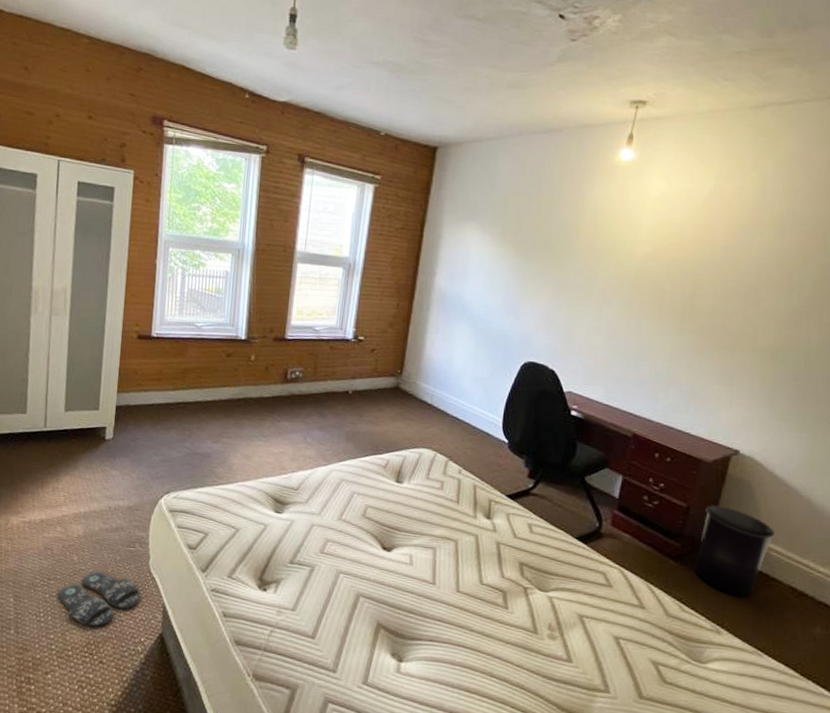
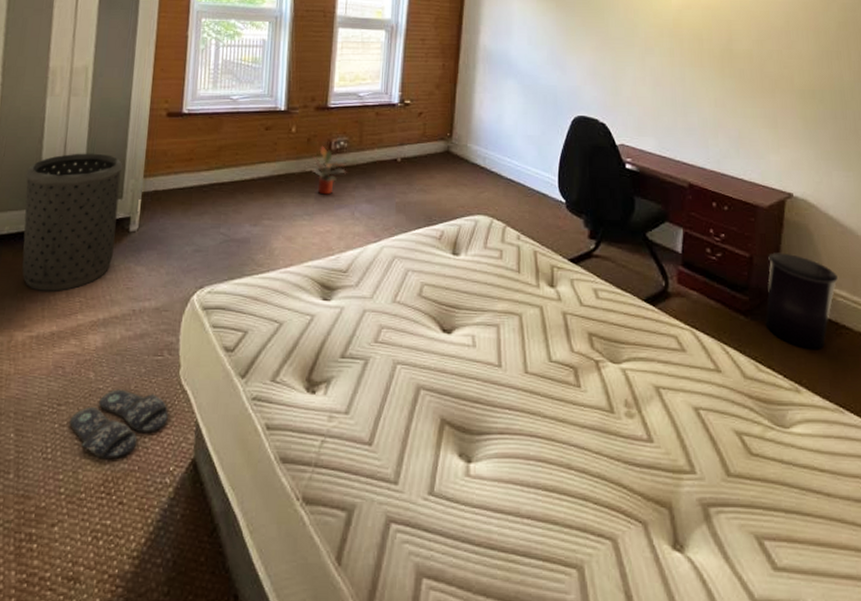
laundry basket: none [14,367,99,486] -> present [22,153,123,291]
potted plant: none [267,374,301,420] -> present [311,145,347,195]

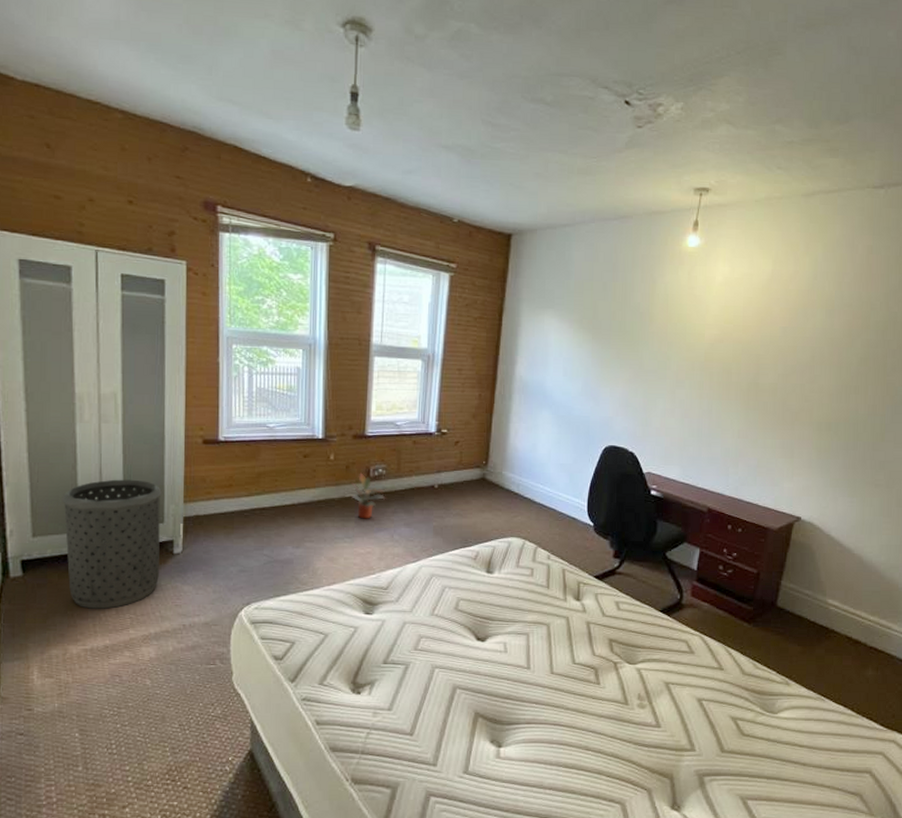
slippers: present [69,389,168,459] -> none [130,694,224,752]
waste bin: present [765,252,839,349] -> none [765,569,833,650]

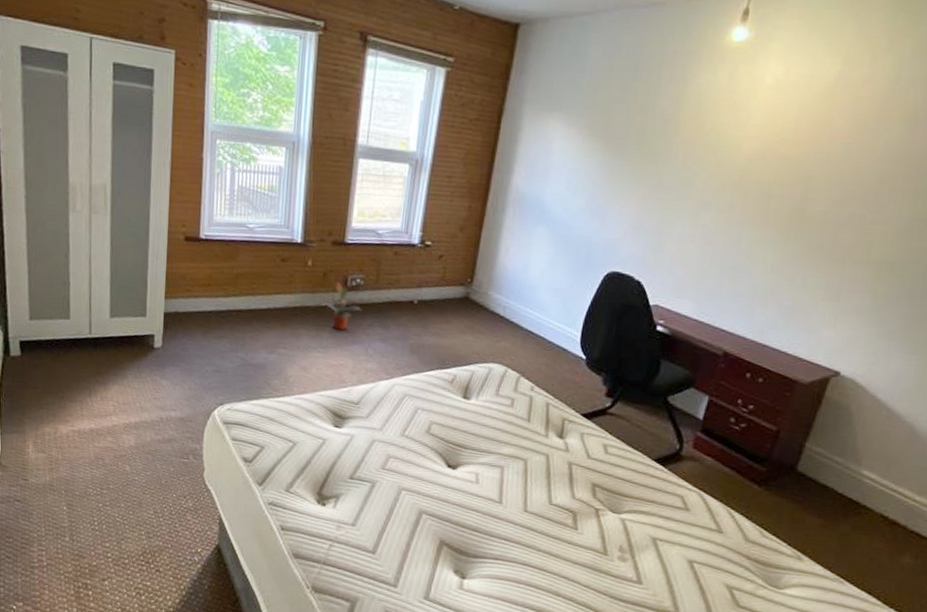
laundry basket: present [62,479,162,609] -> none [55,270,145,395]

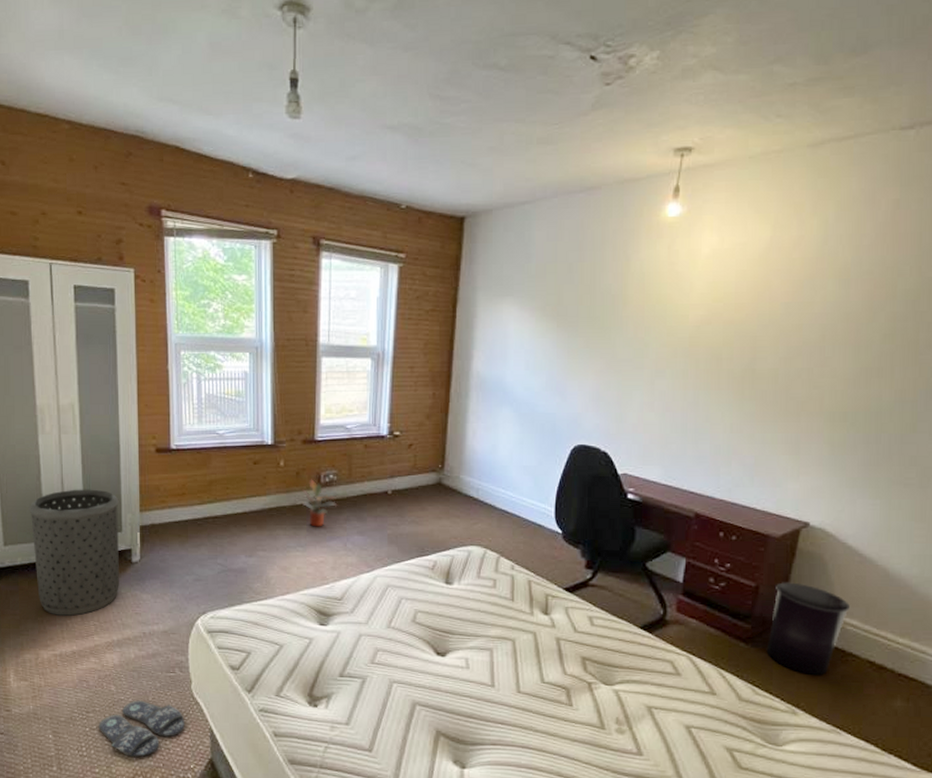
laundry basket: none [55,270,145,395] -> present [28,489,119,616]
slippers: none [111,482,195,536] -> present [98,700,185,757]
waste bin: none [779,429,872,525] -> present [766,582,851,675]

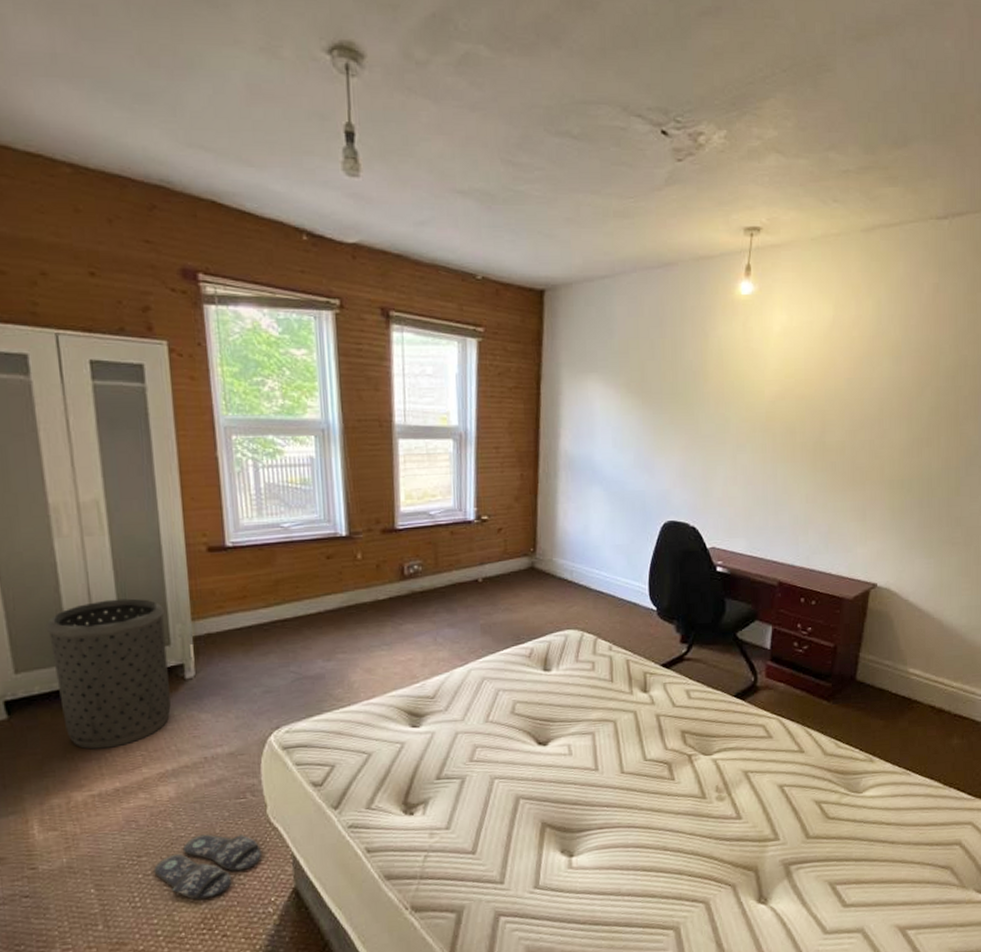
potted plant: present [301,479,338,527] -> none [384,571,425,623]
waste bin: present [766,582,851,675] -> none [845,640,914,724]

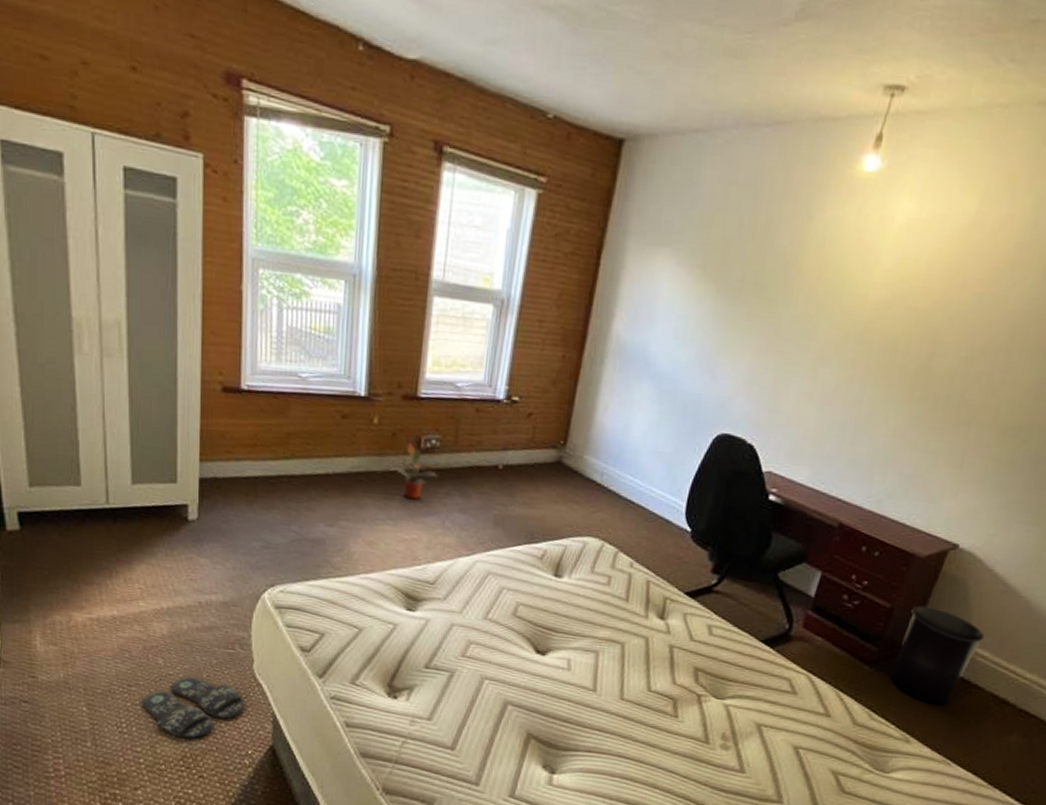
laundry basket: present [45,598,171,750] -> none [60,426,174,576]
potted plant: none [384,571,425,623] -> present [395,442,439,500]
waste bin: none [845,640,914,724] -> present [890,606,985,705]

